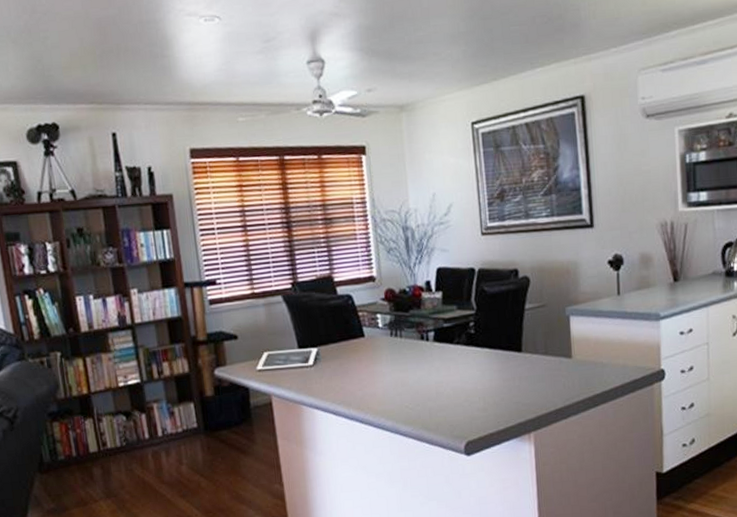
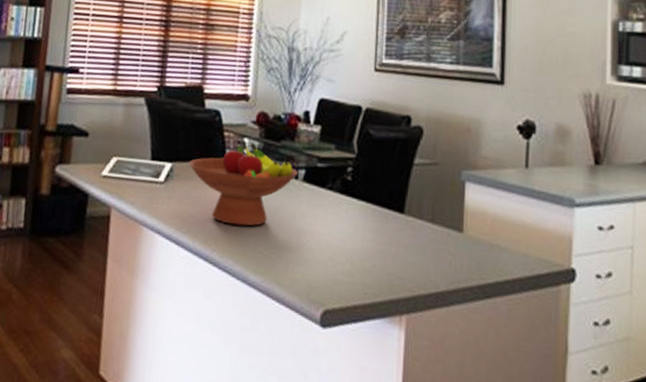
fruit bowl: none [332,317,429,390] -> present [189,141,299,227]

